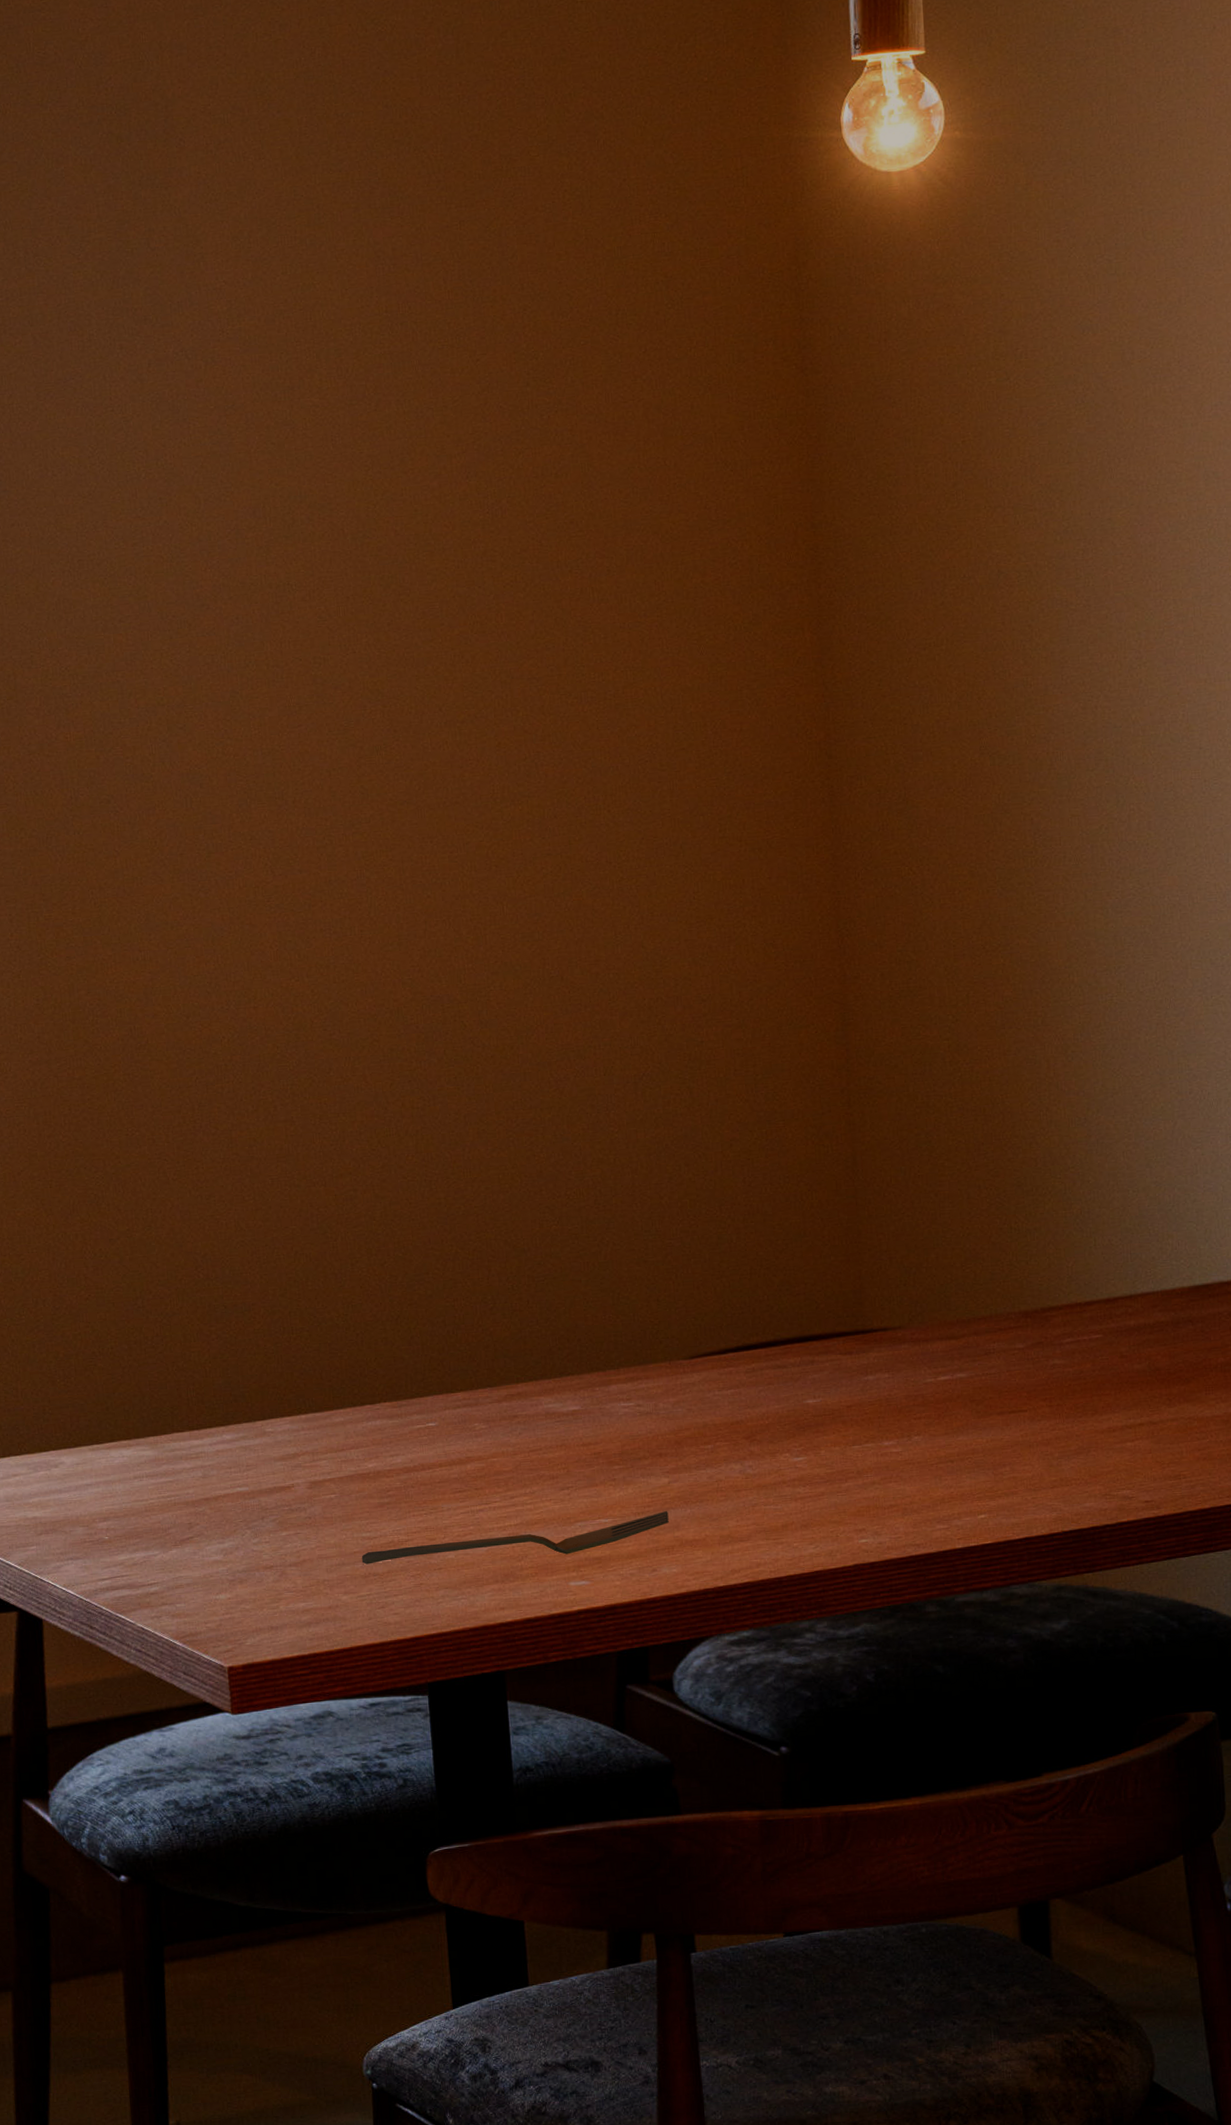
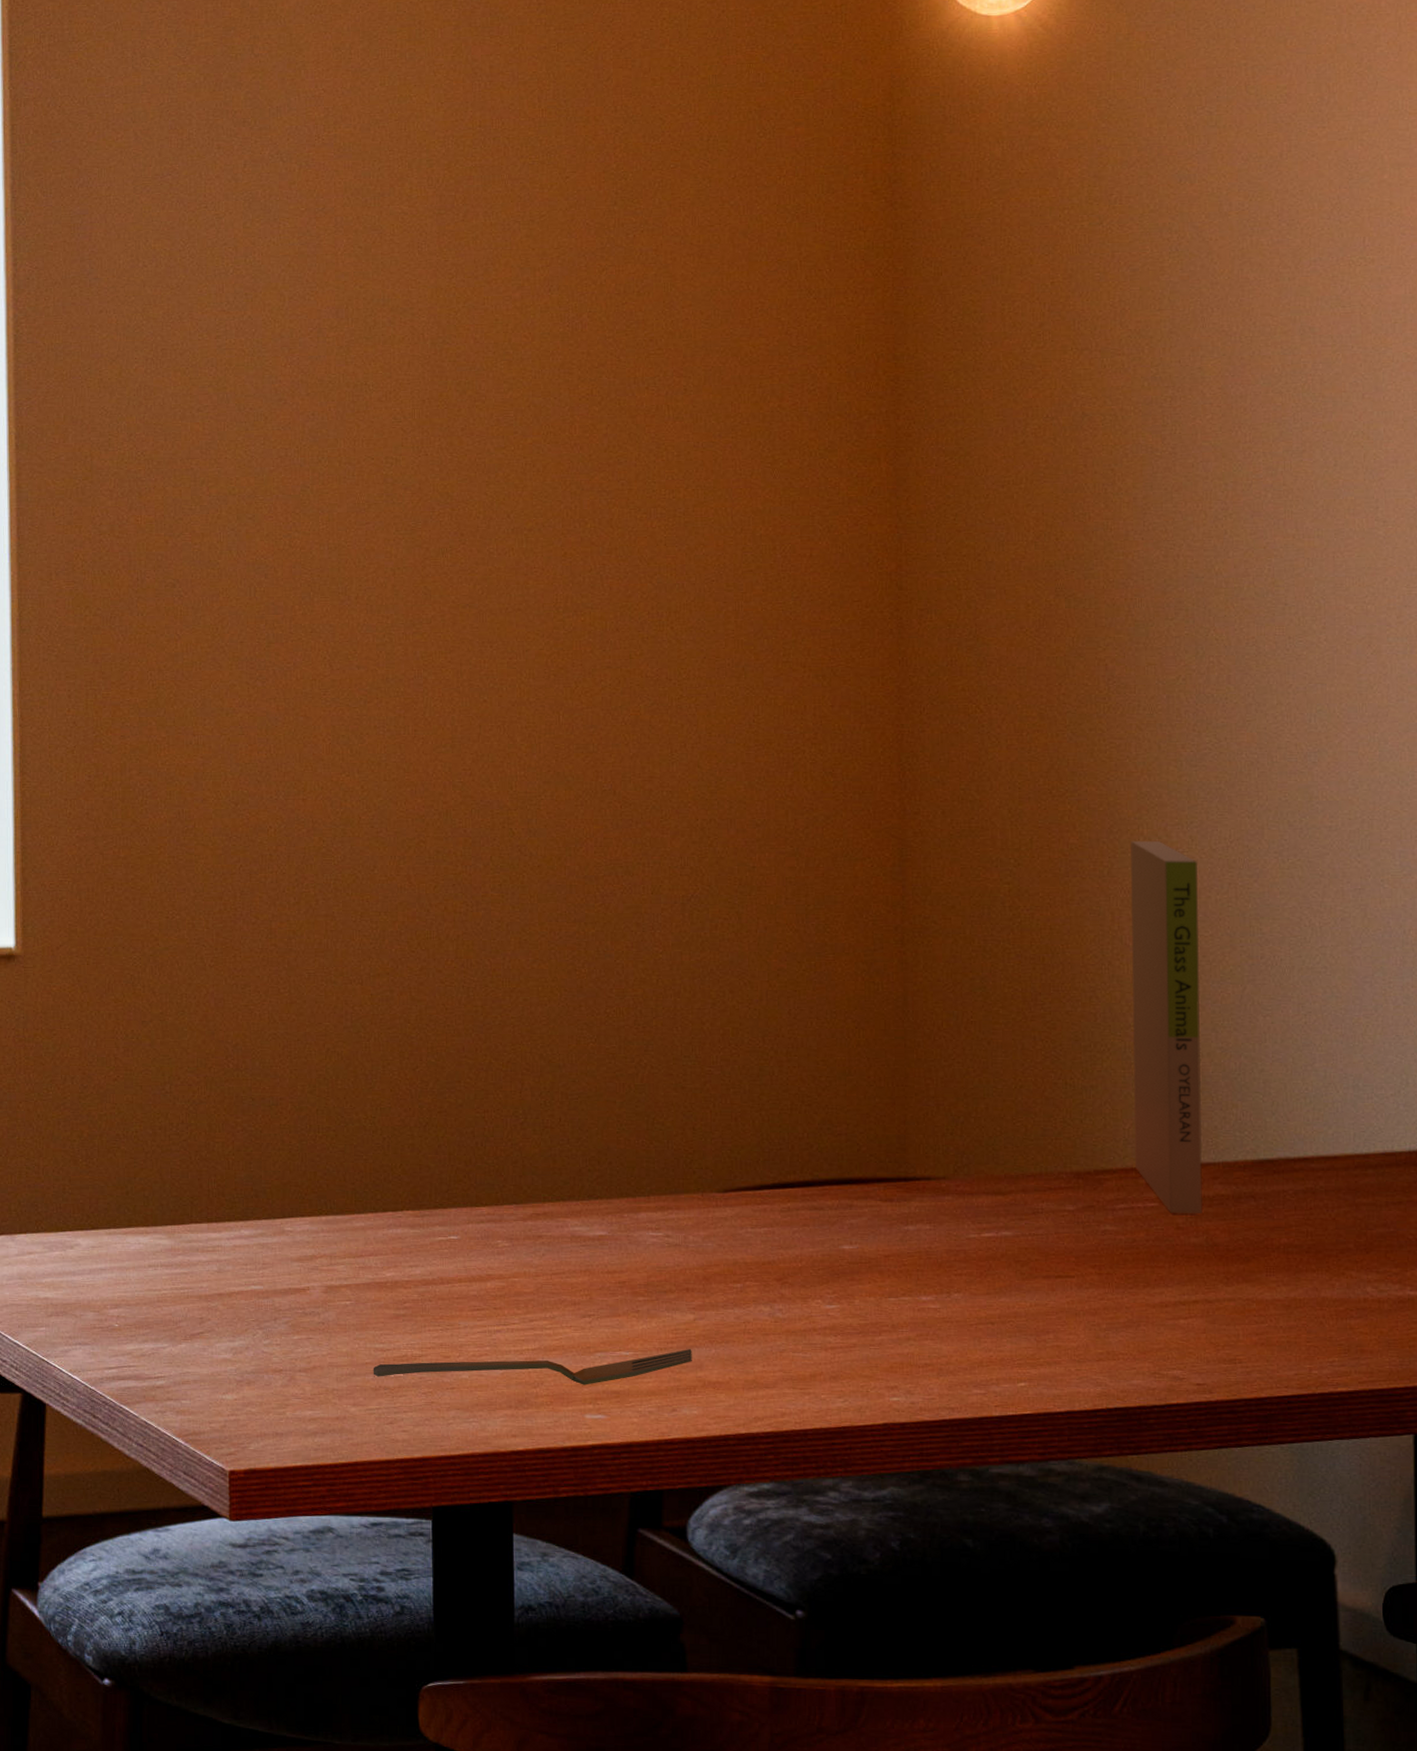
book: none [1062,988,1144,1343] -> present [1130,841,1203,1213]

